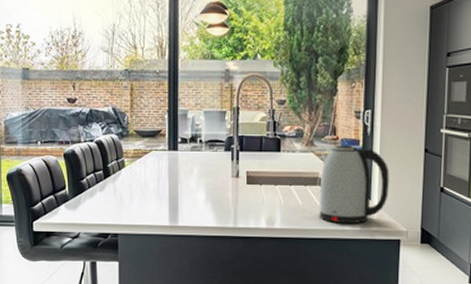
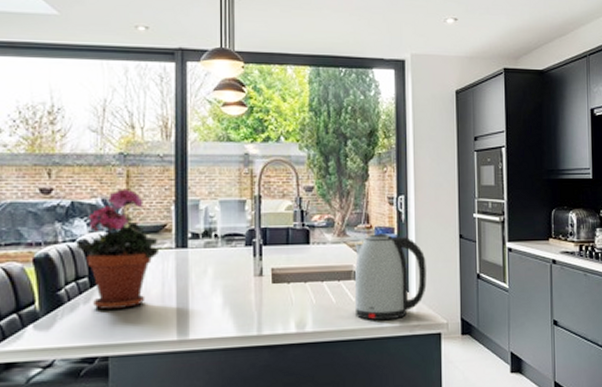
potted plant: none [94,99,156,197] -> present [76,188,160,310]

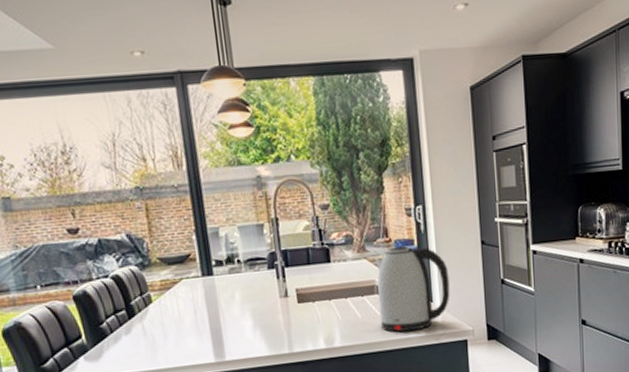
potted plant: present [76,188,160,310] -> none [109,222,188,339]

